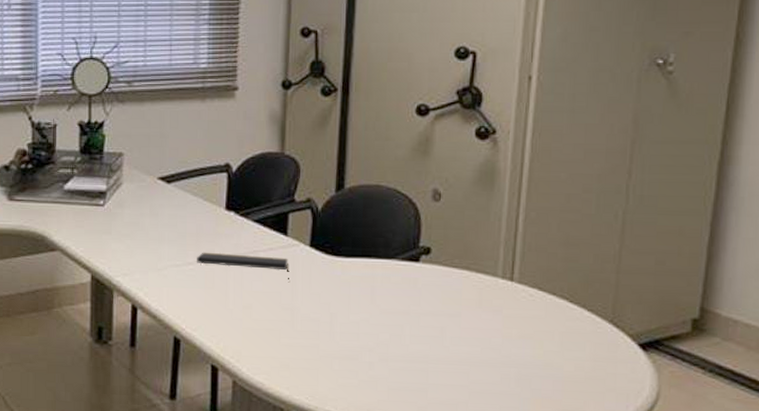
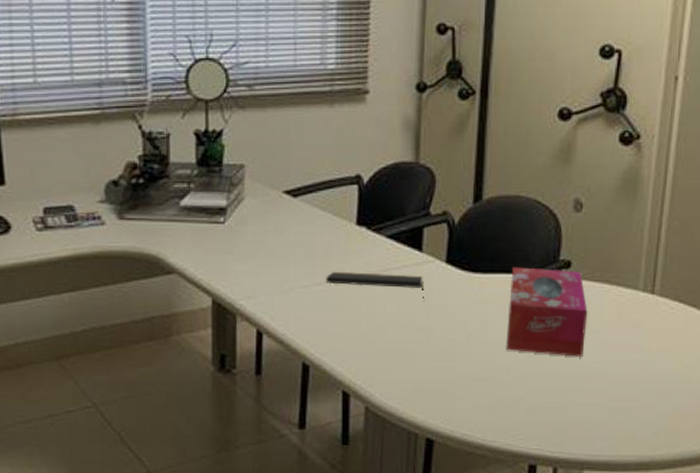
tissue box: none [368,252,448,340] -> present [506,267,588,357]

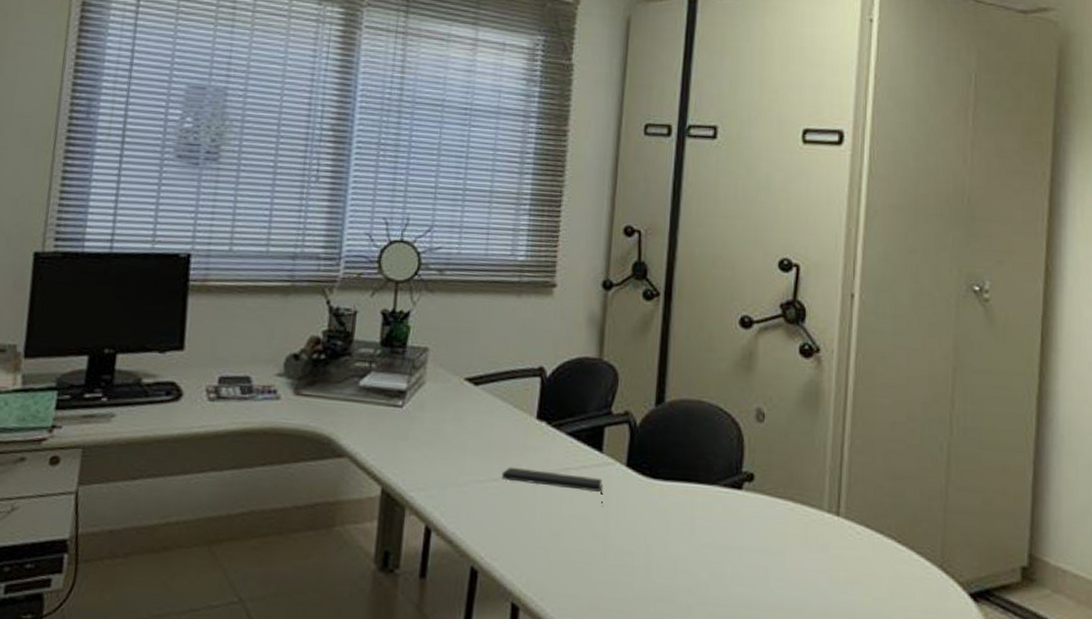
tissue box: present [506,267,588,357] -> none [687,476,772,581]

